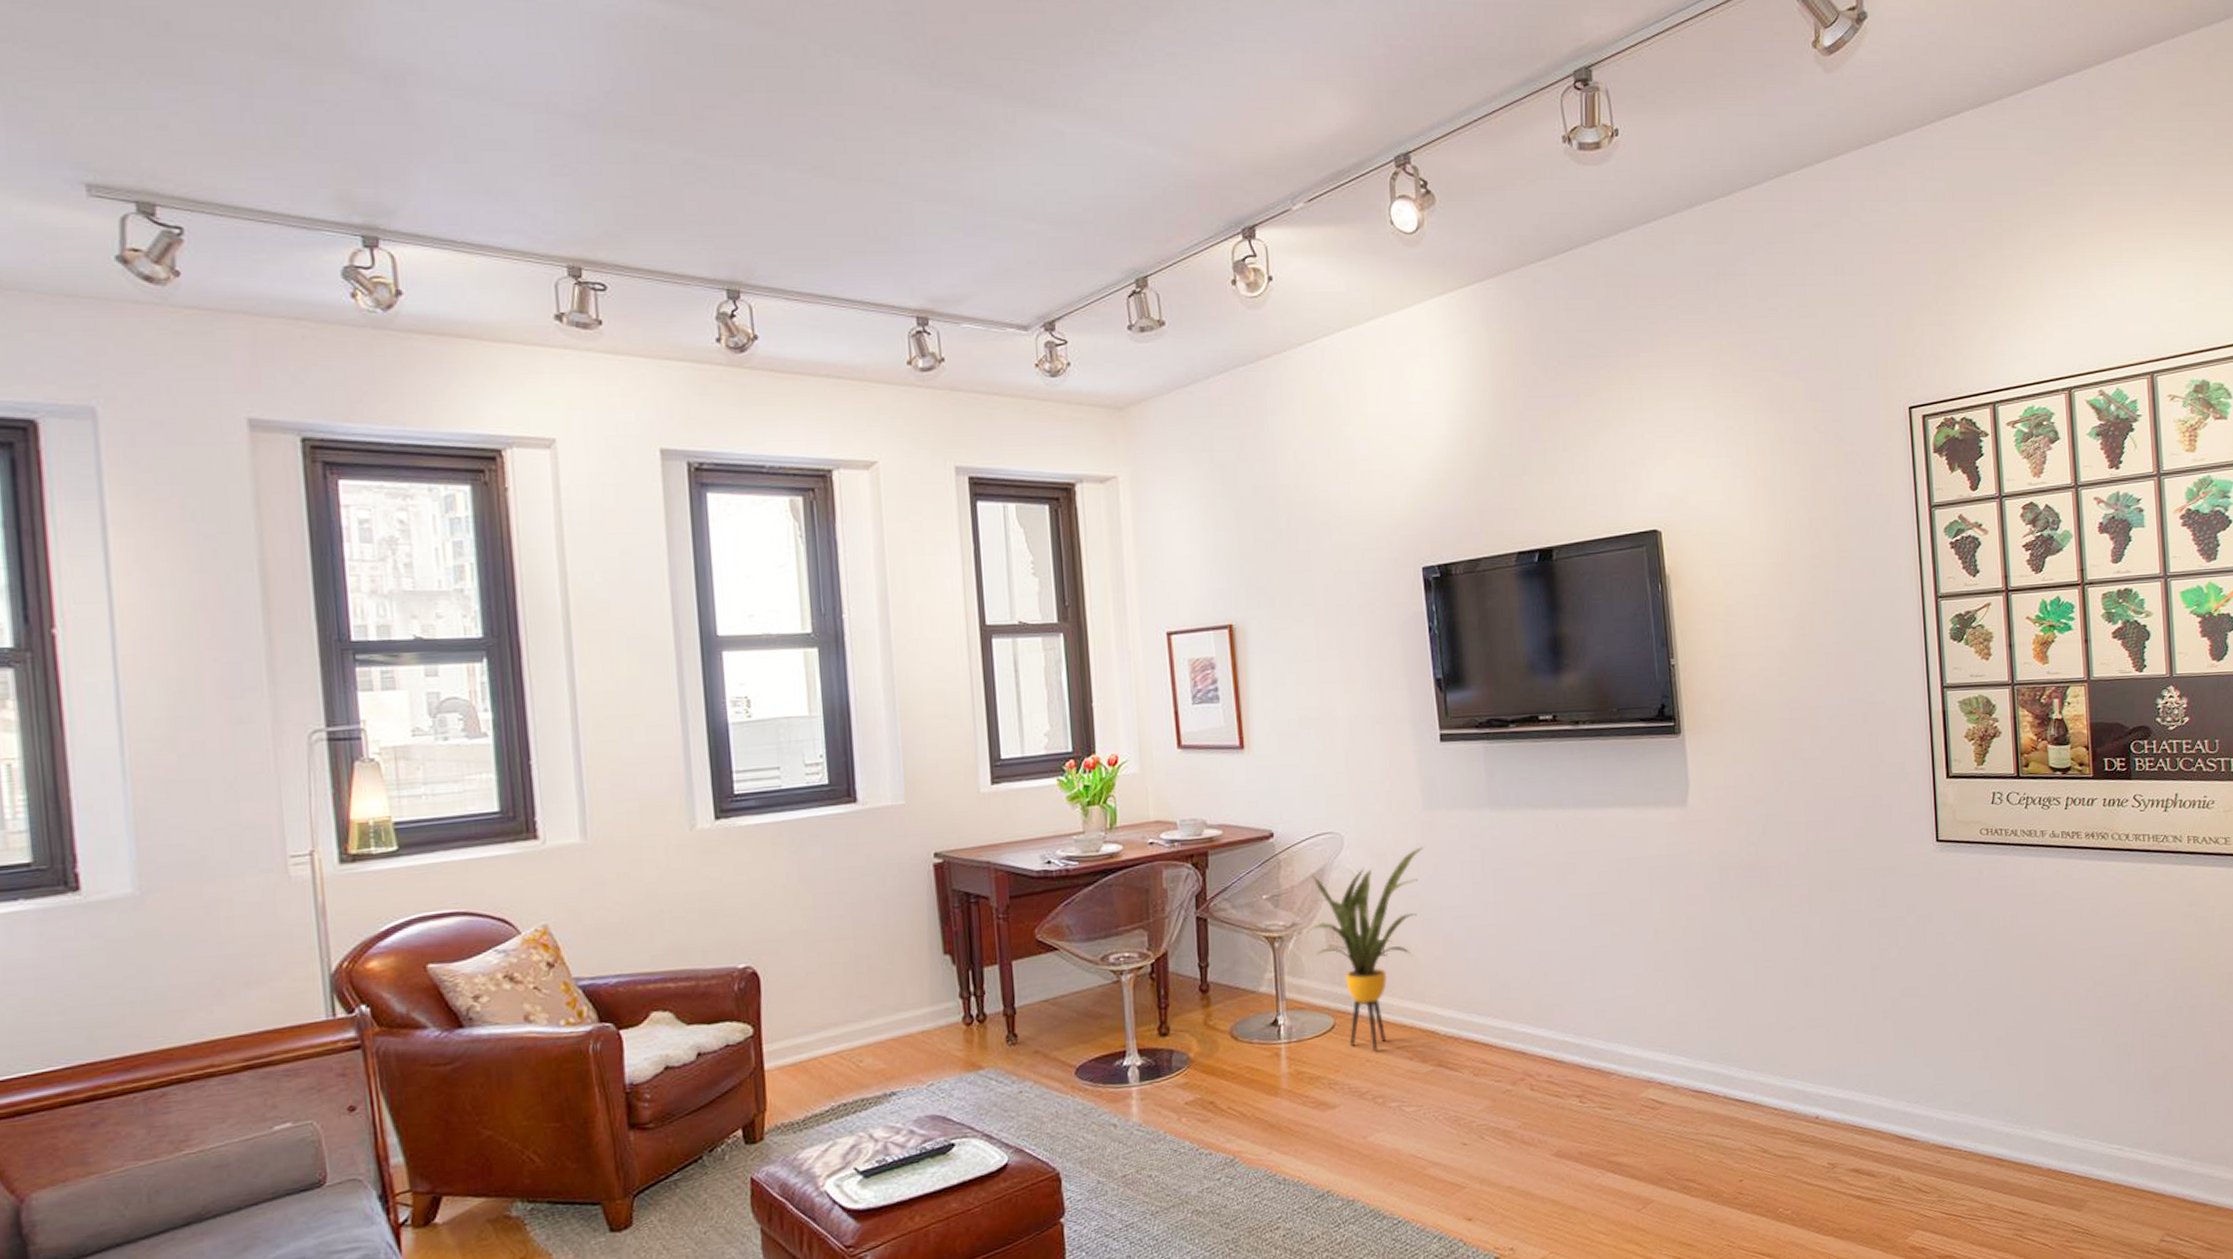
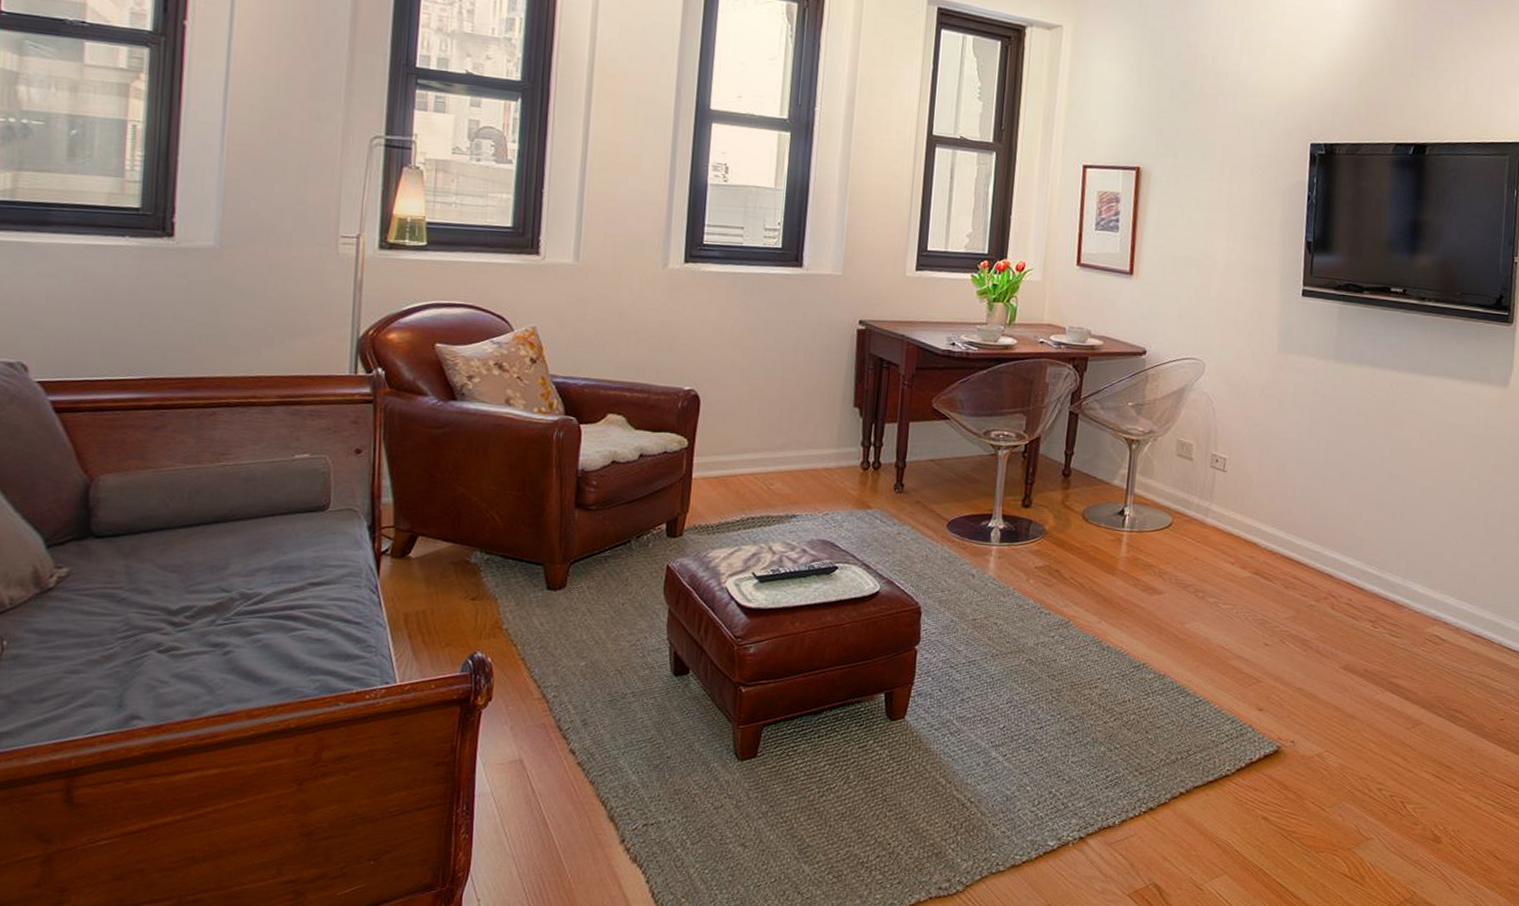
house plant: present [1306,847,1424,1052] -> none [1161,384,1274,552]

